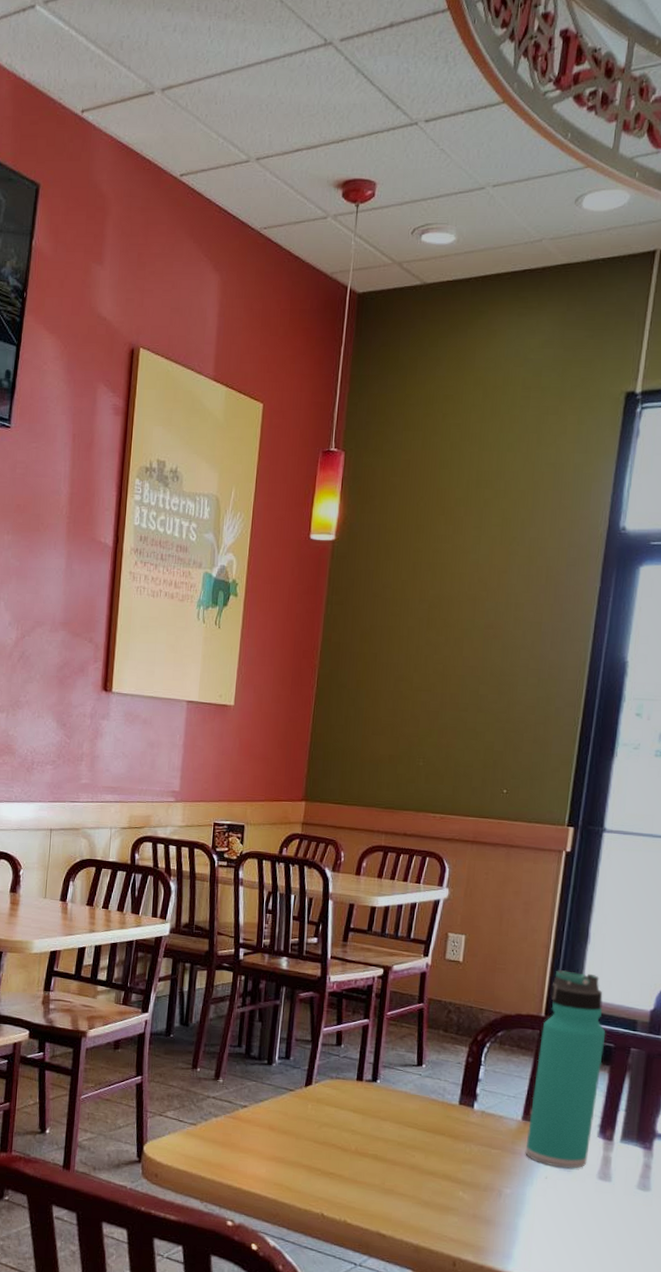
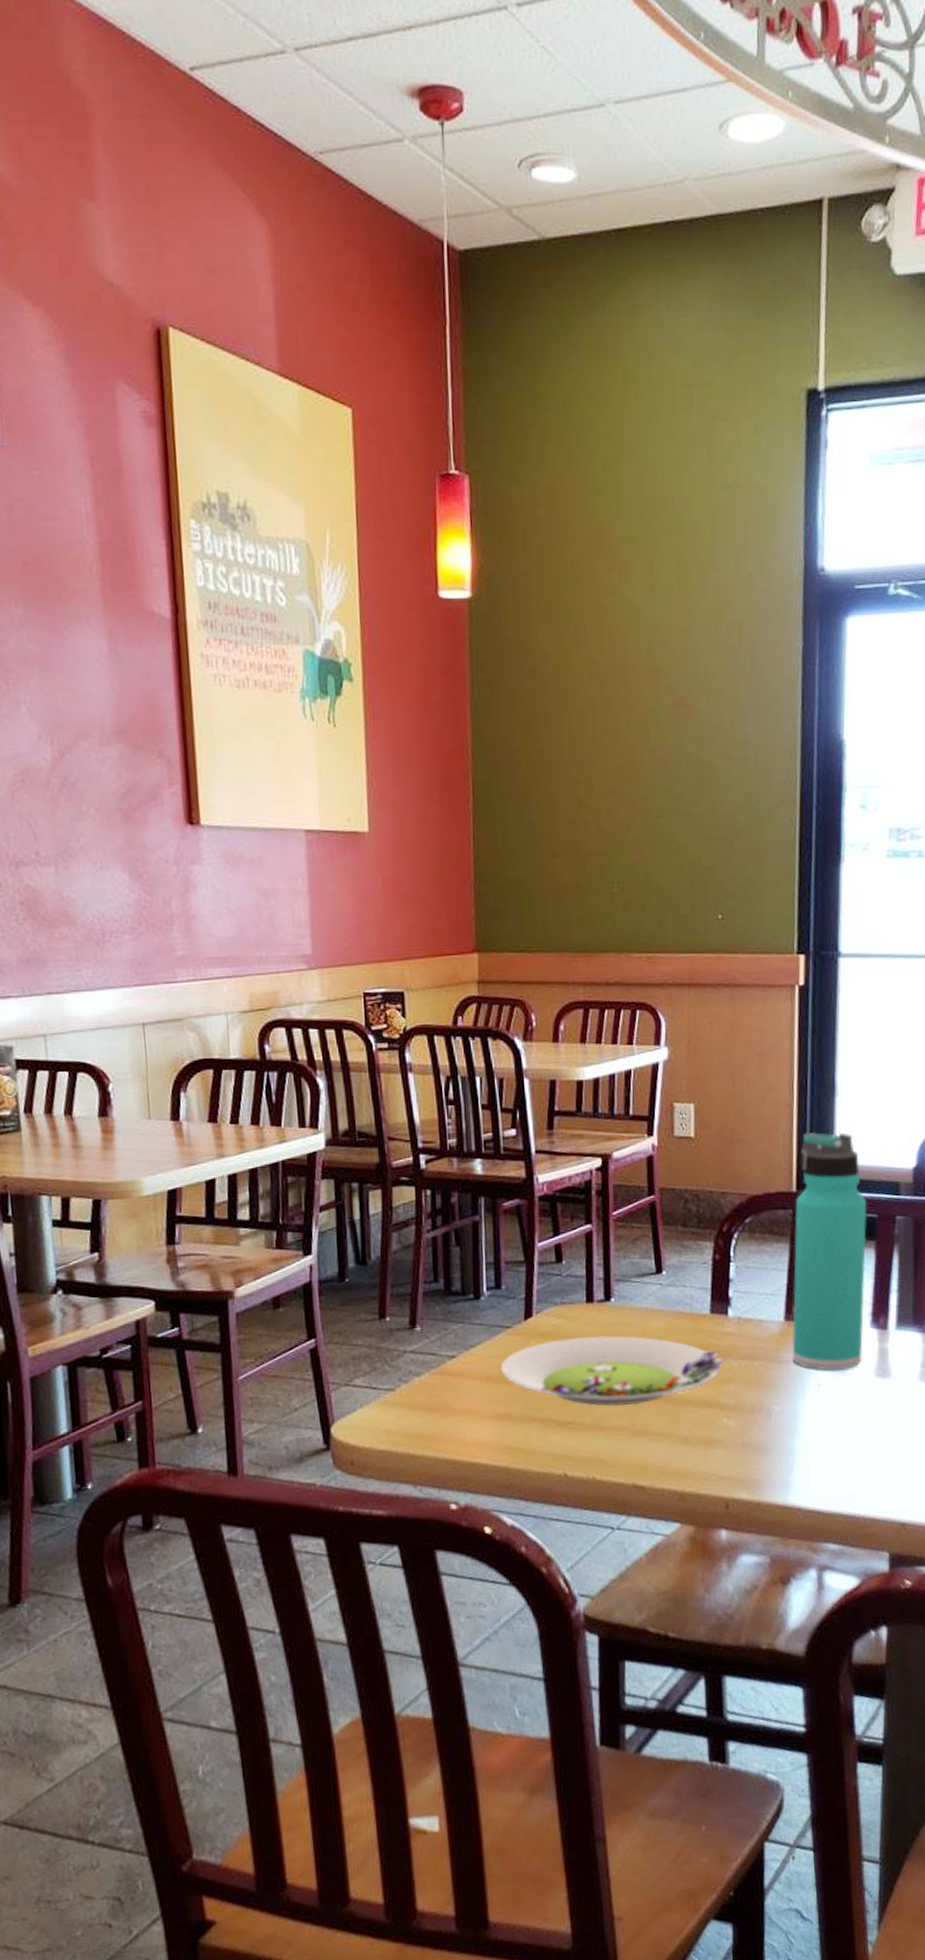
salad plate: none [280,1105,466,1168] -> present [500,1335,724,1407]

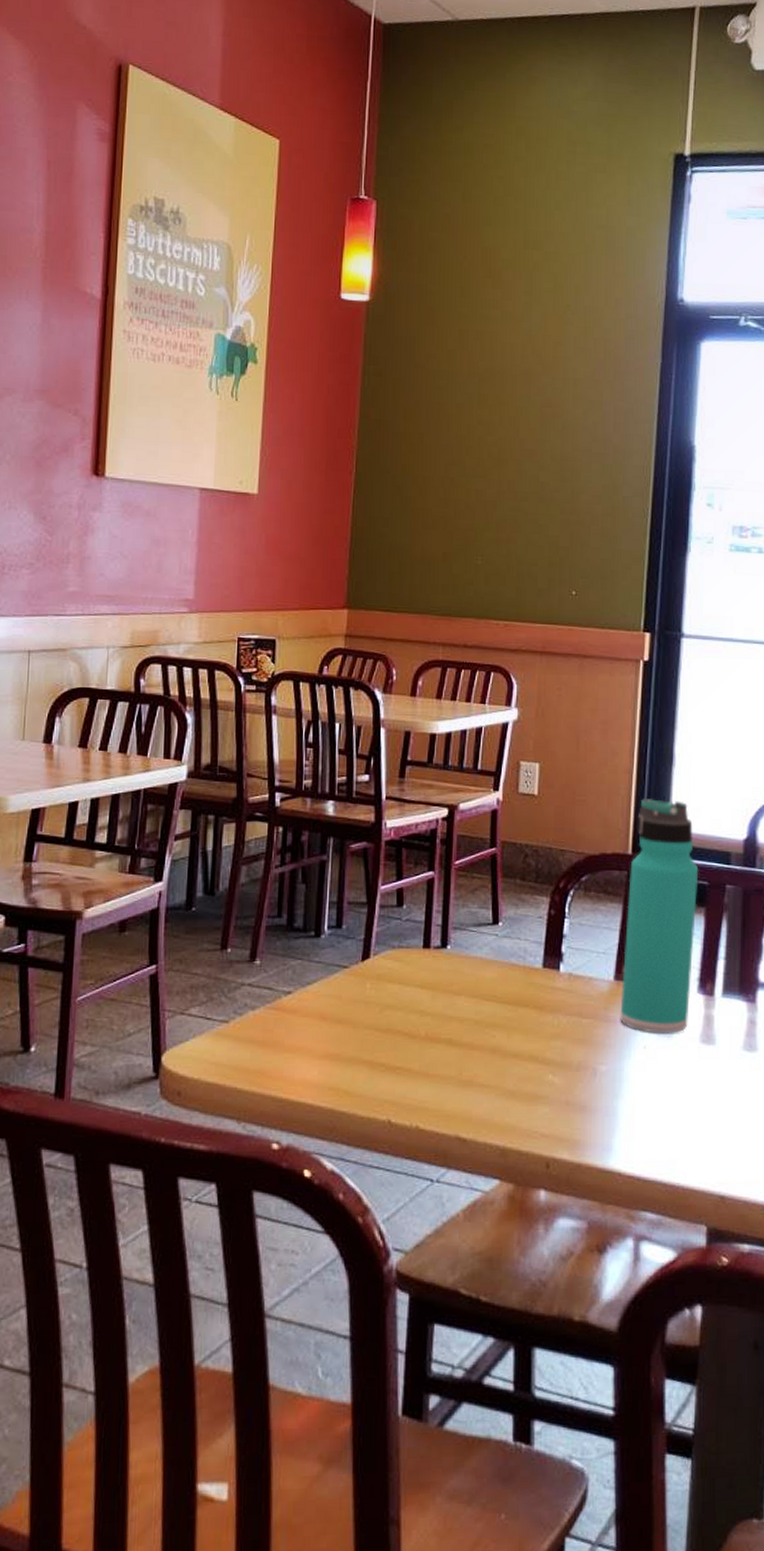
salad plate: present [500,1335,724,1407] -> none [334,981,553,1055]

